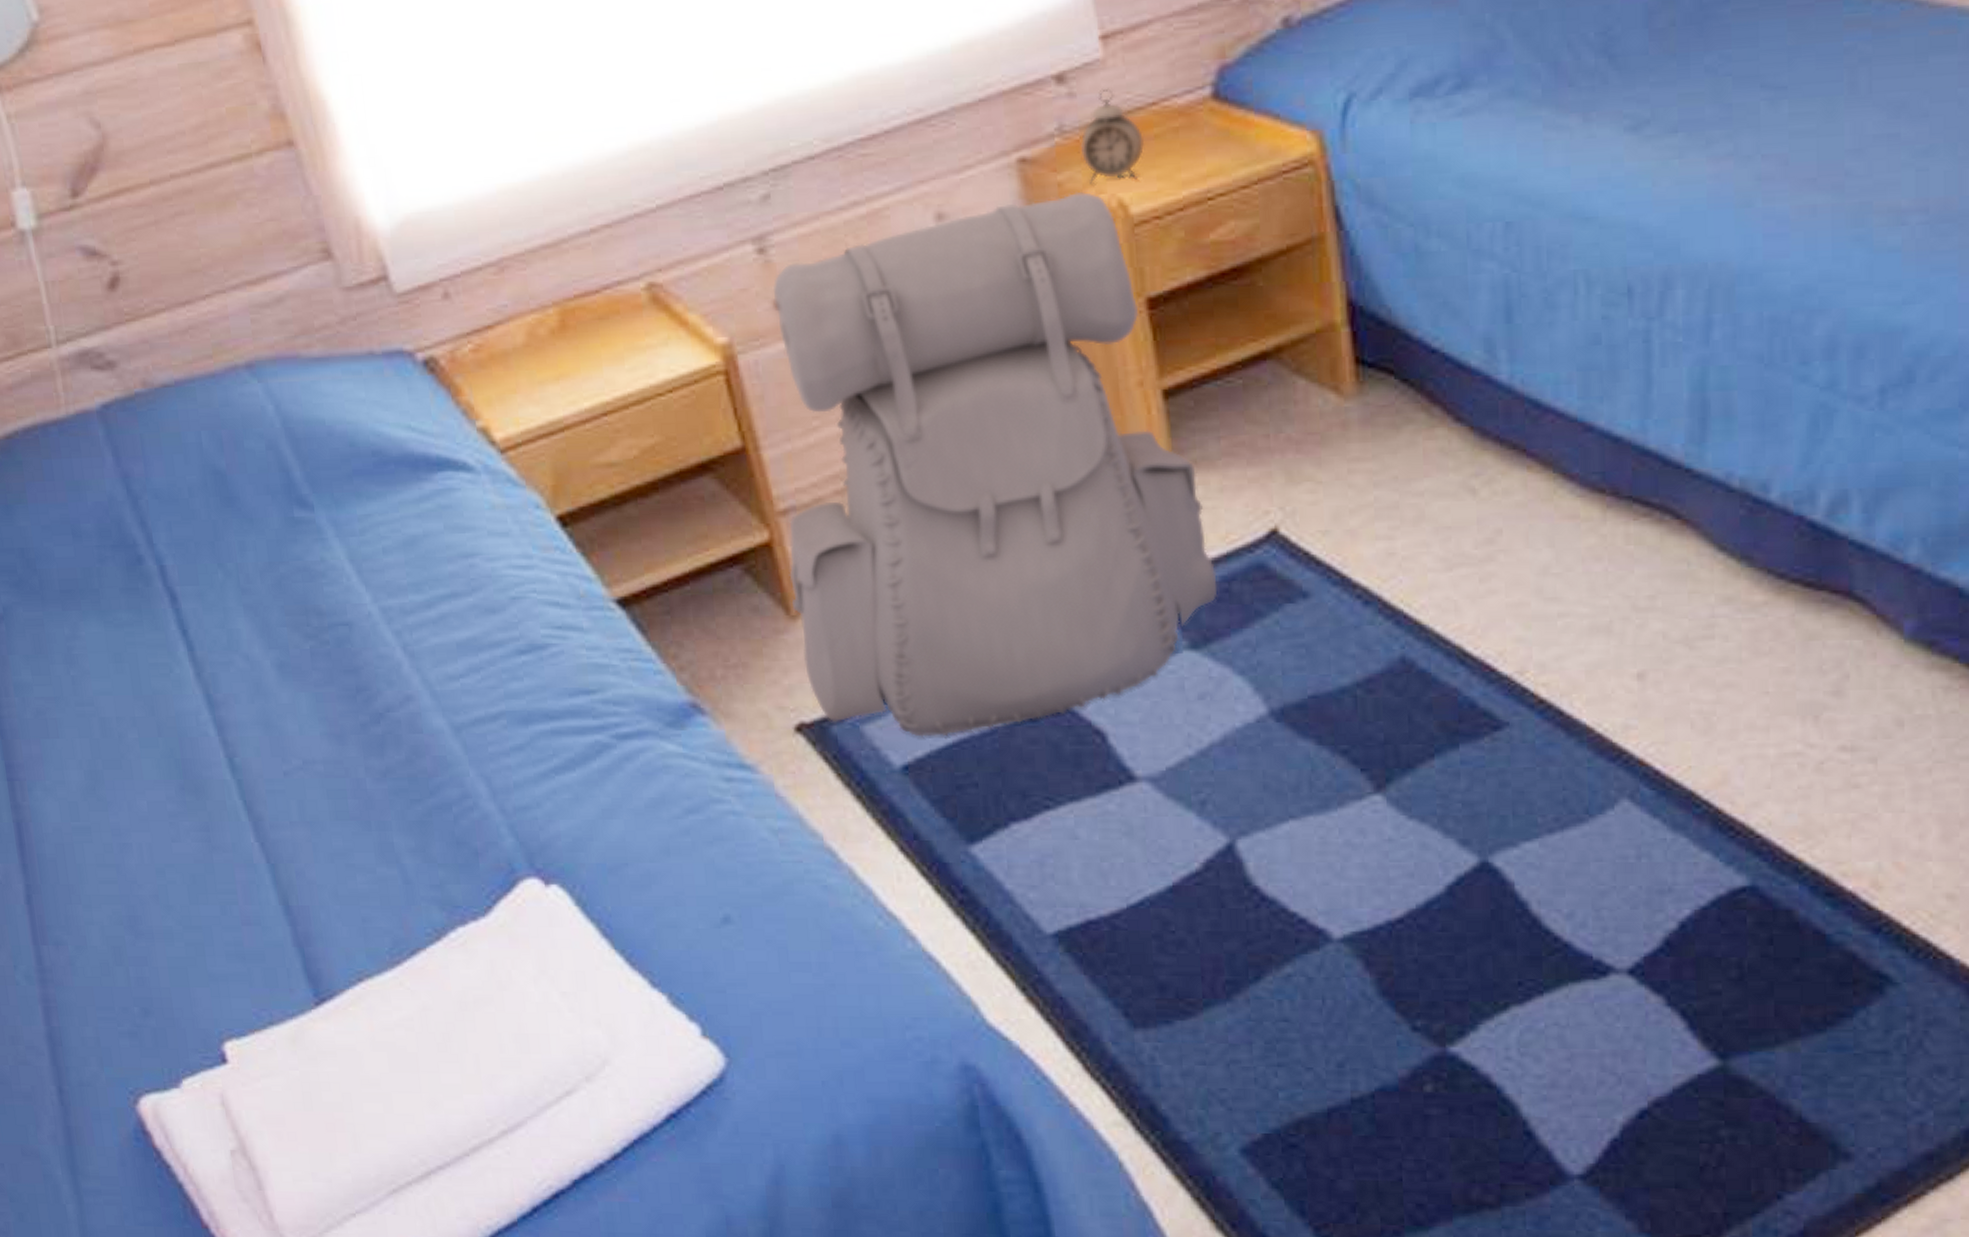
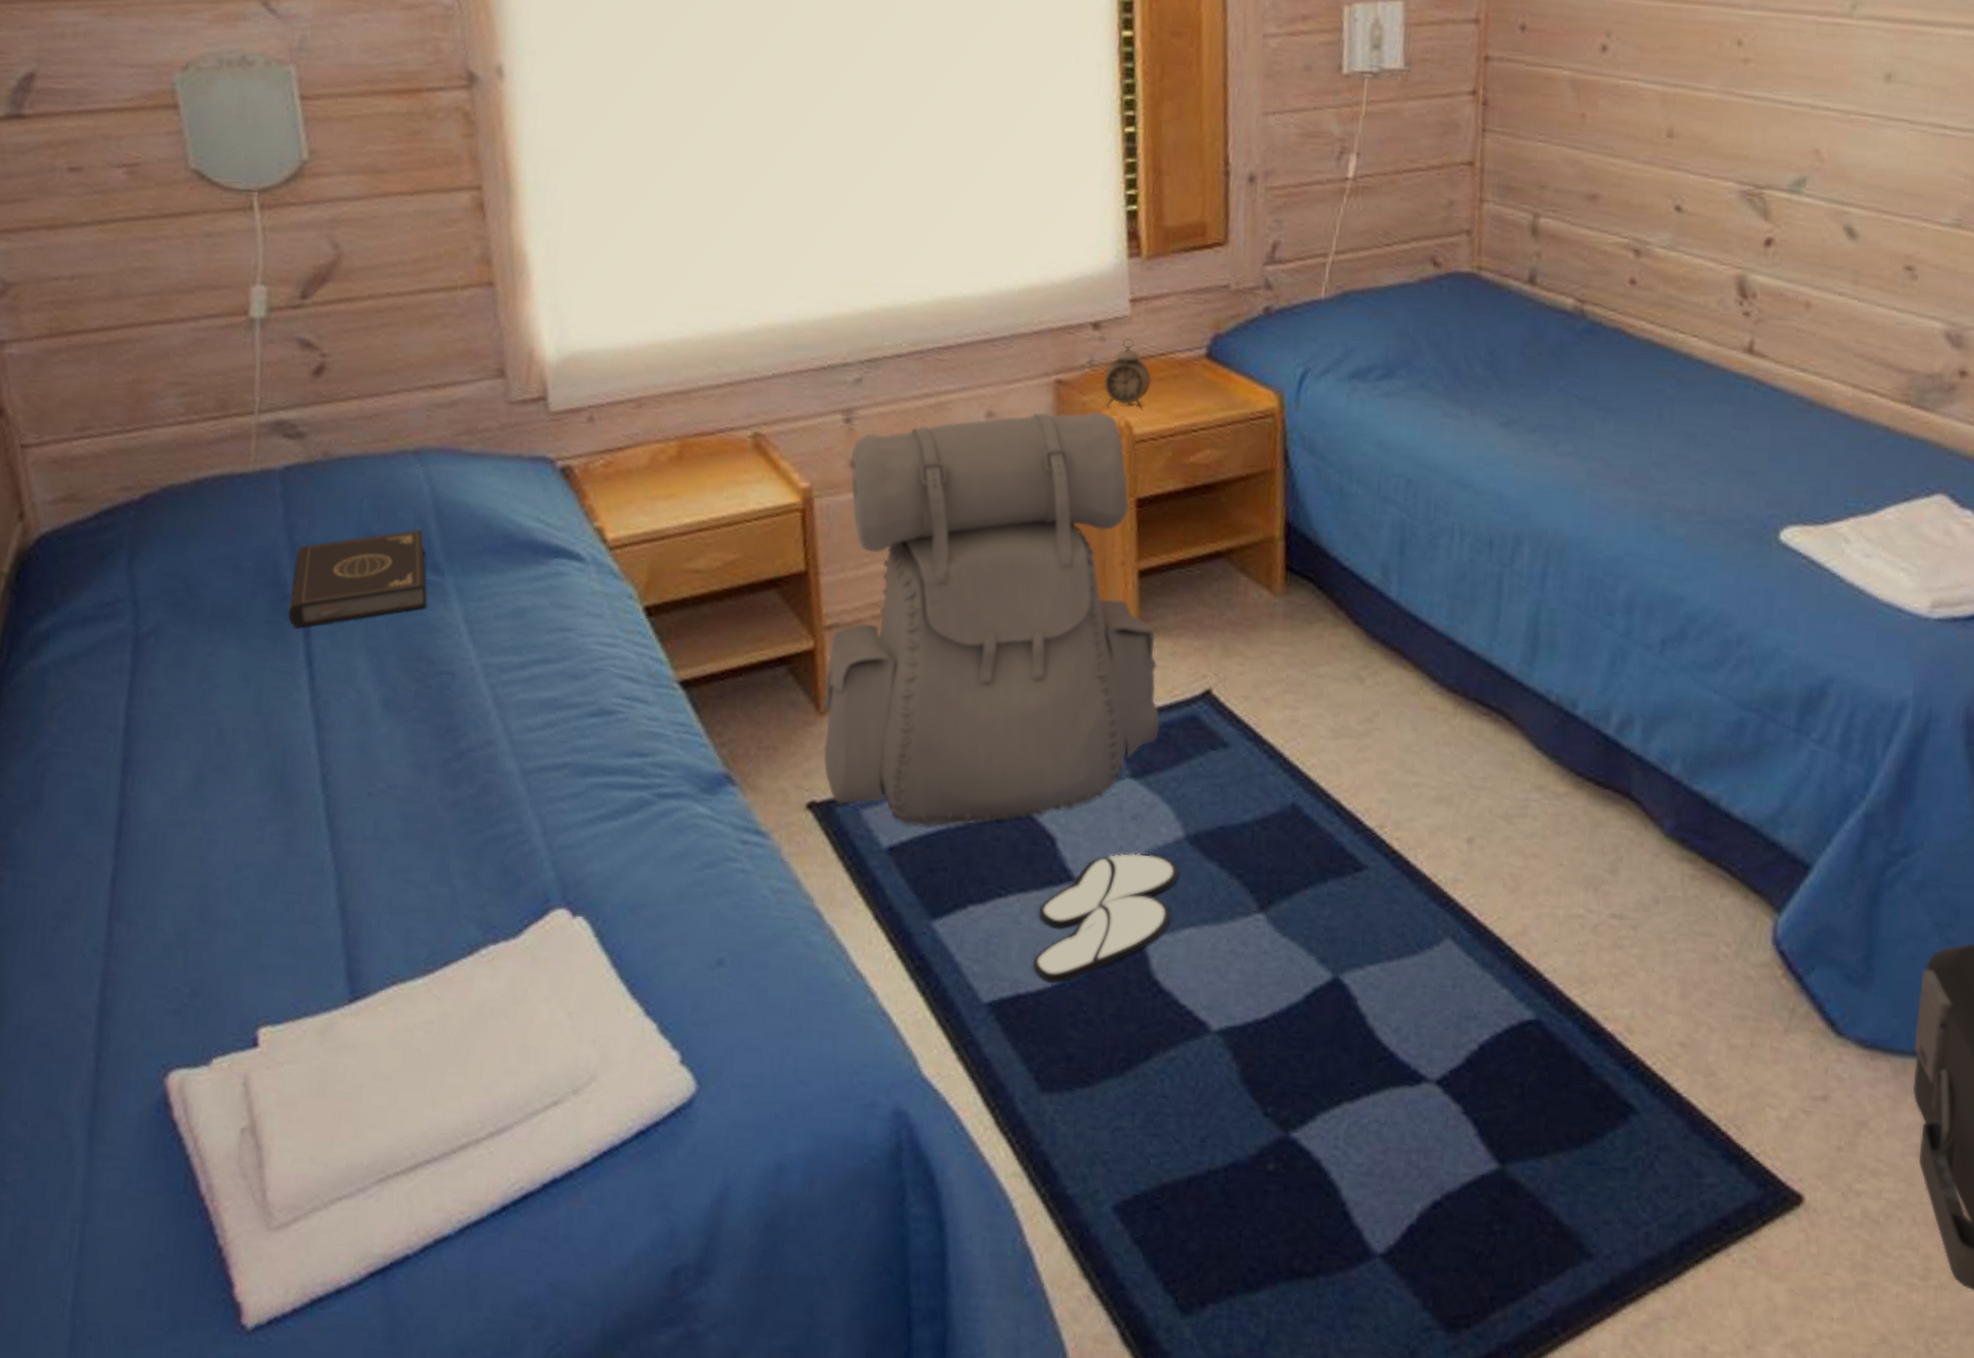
book: none [139,458,302,592] -> present [288,529,427,628]
slippers: none [1097,738,1267,902] -> present [1032,853,1180,983]

